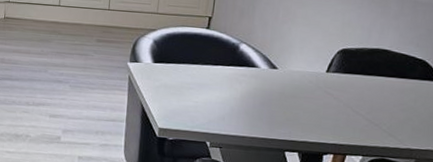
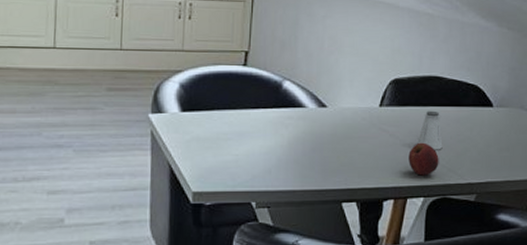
apple: none [350,107,381,138] -> present [409,142,439,176]
saltshaker: none [360,79,386,116] -> present [417,110,443,150]

